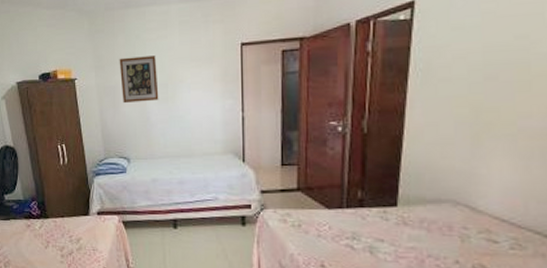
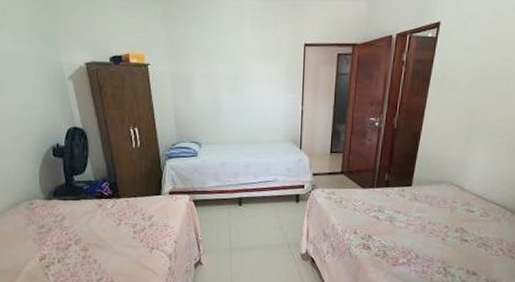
wall art: present [119,56,159,104] -> none [193,47,230,92]

